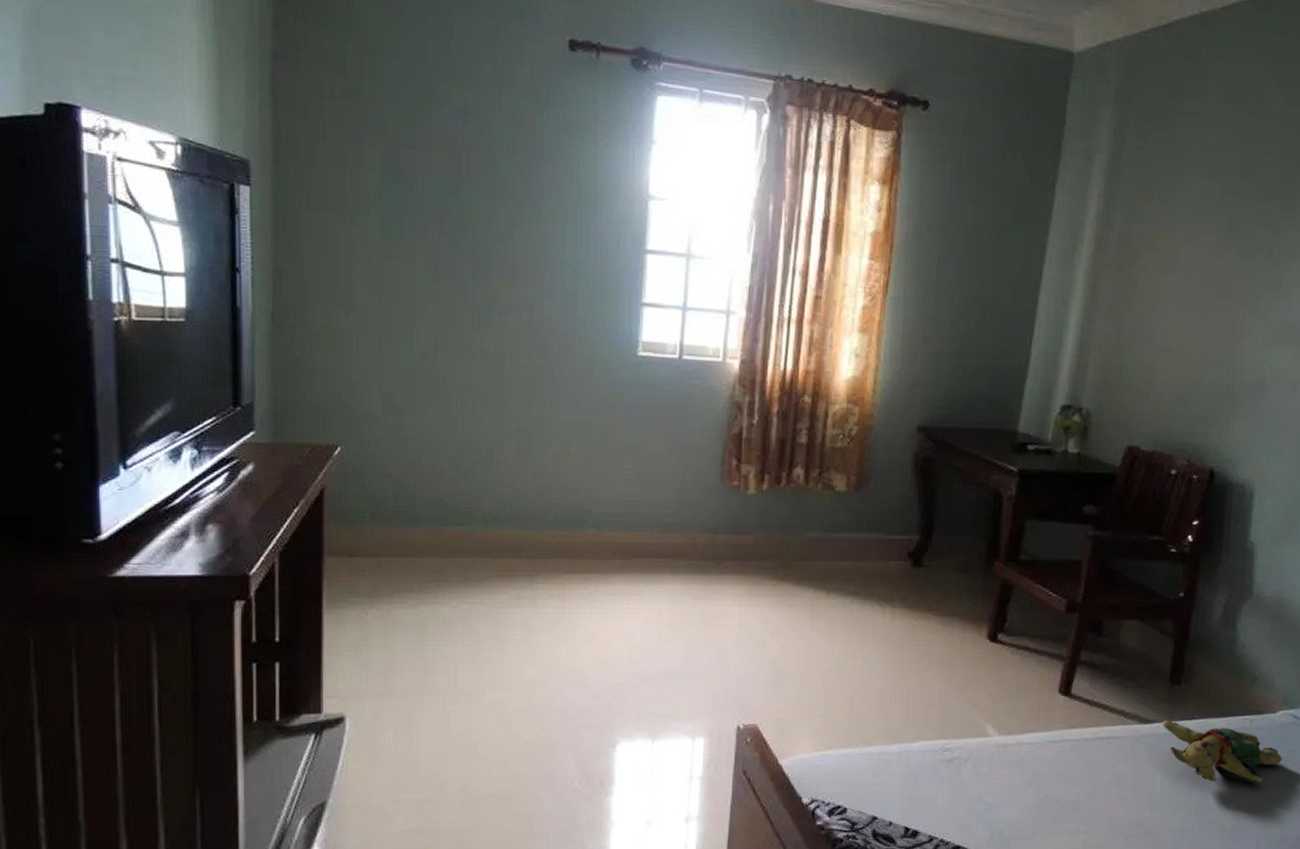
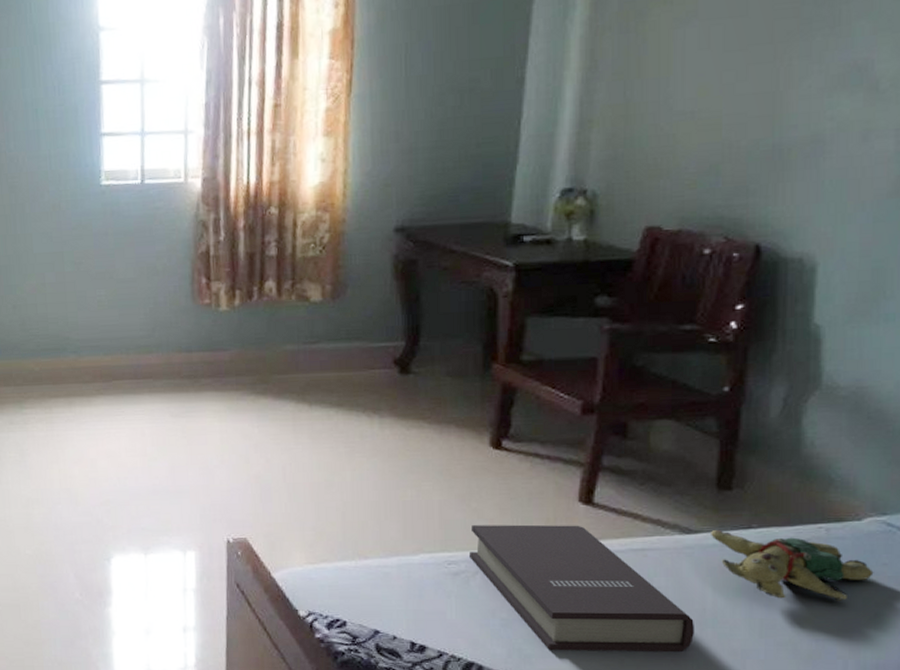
book: none [963,713,1146,833] -> present [469,524,695,653]

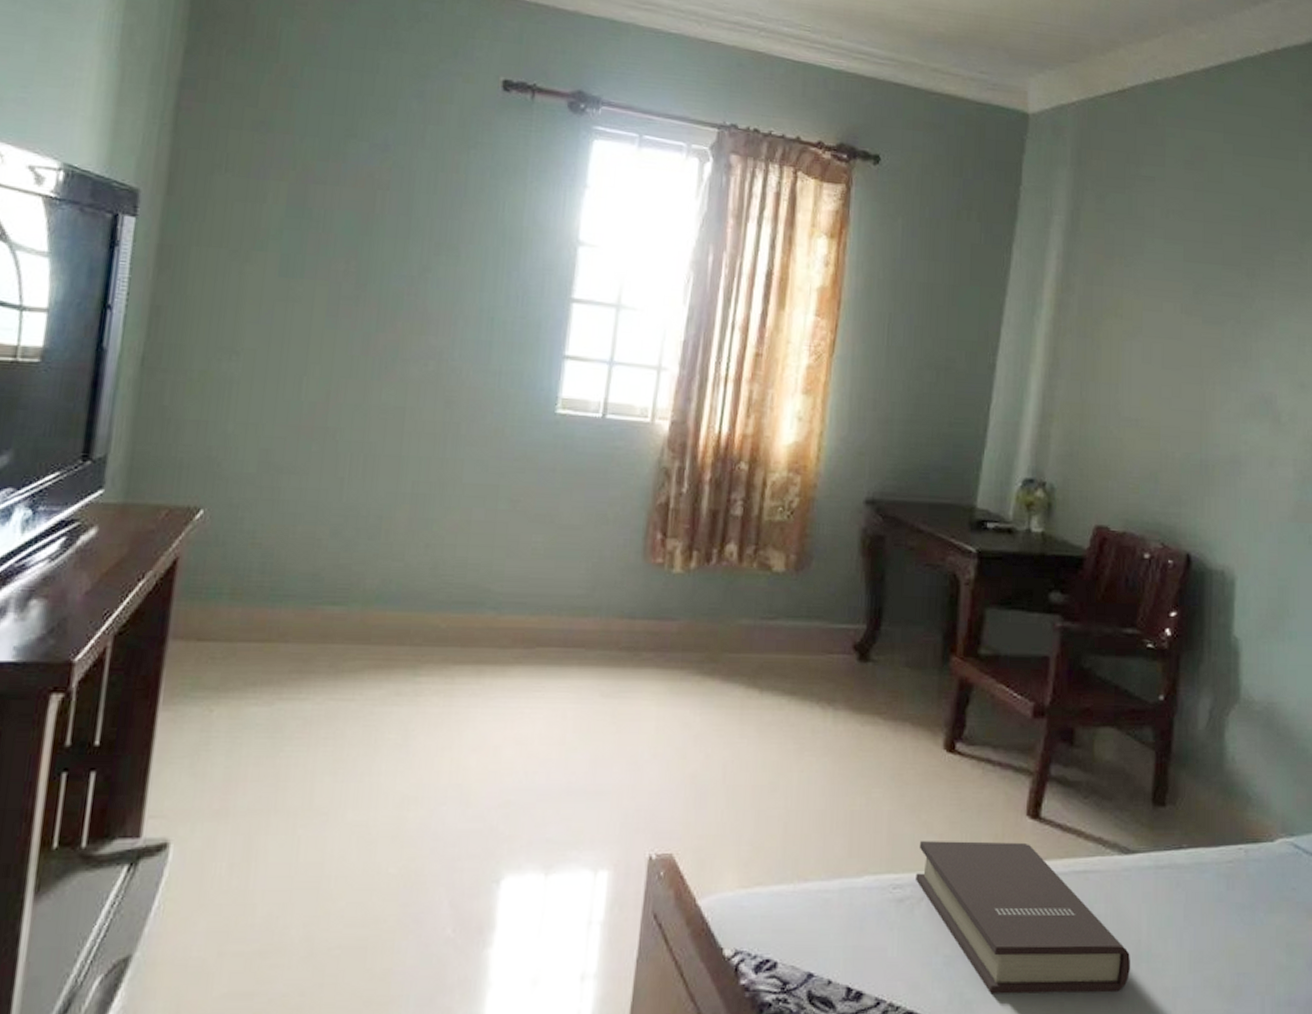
teddy bear: present [711,530,874,601] -> none [1147,850,1285,930]

